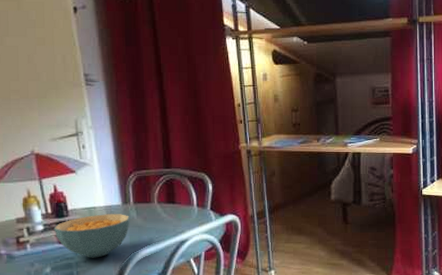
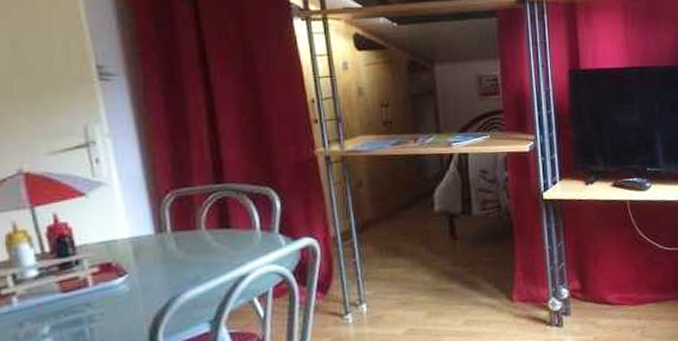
cereal bowl: present [53,214,130,258] -> none [53,246,168,309]

